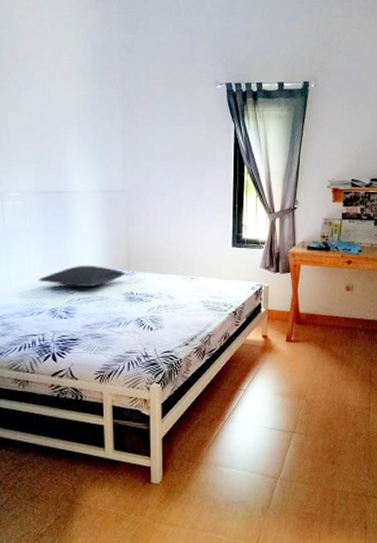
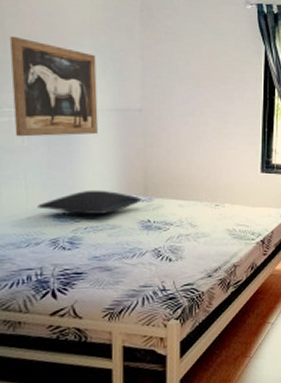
wall art: none [12,128,86,218] -> present [9,35,98,137]

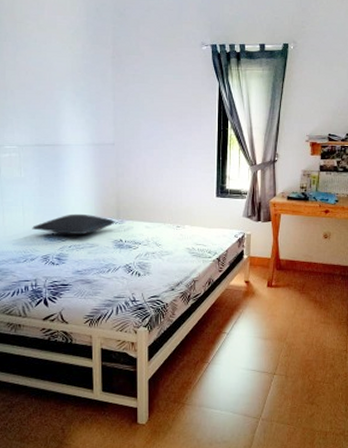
wall art: present [9,35,98,137] -> none [9,85,79,170]

